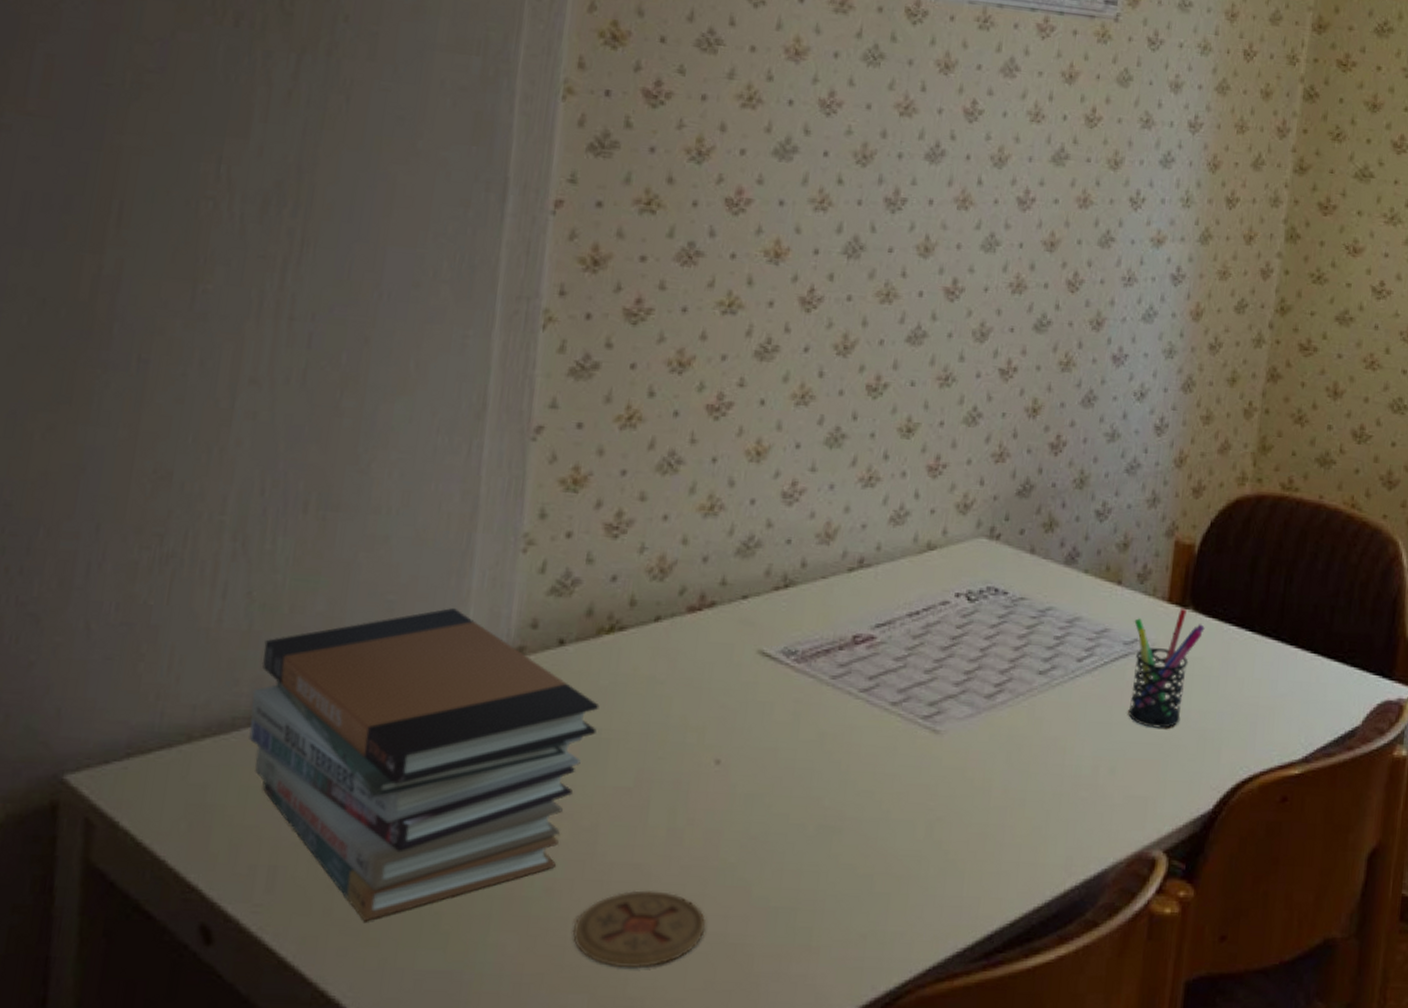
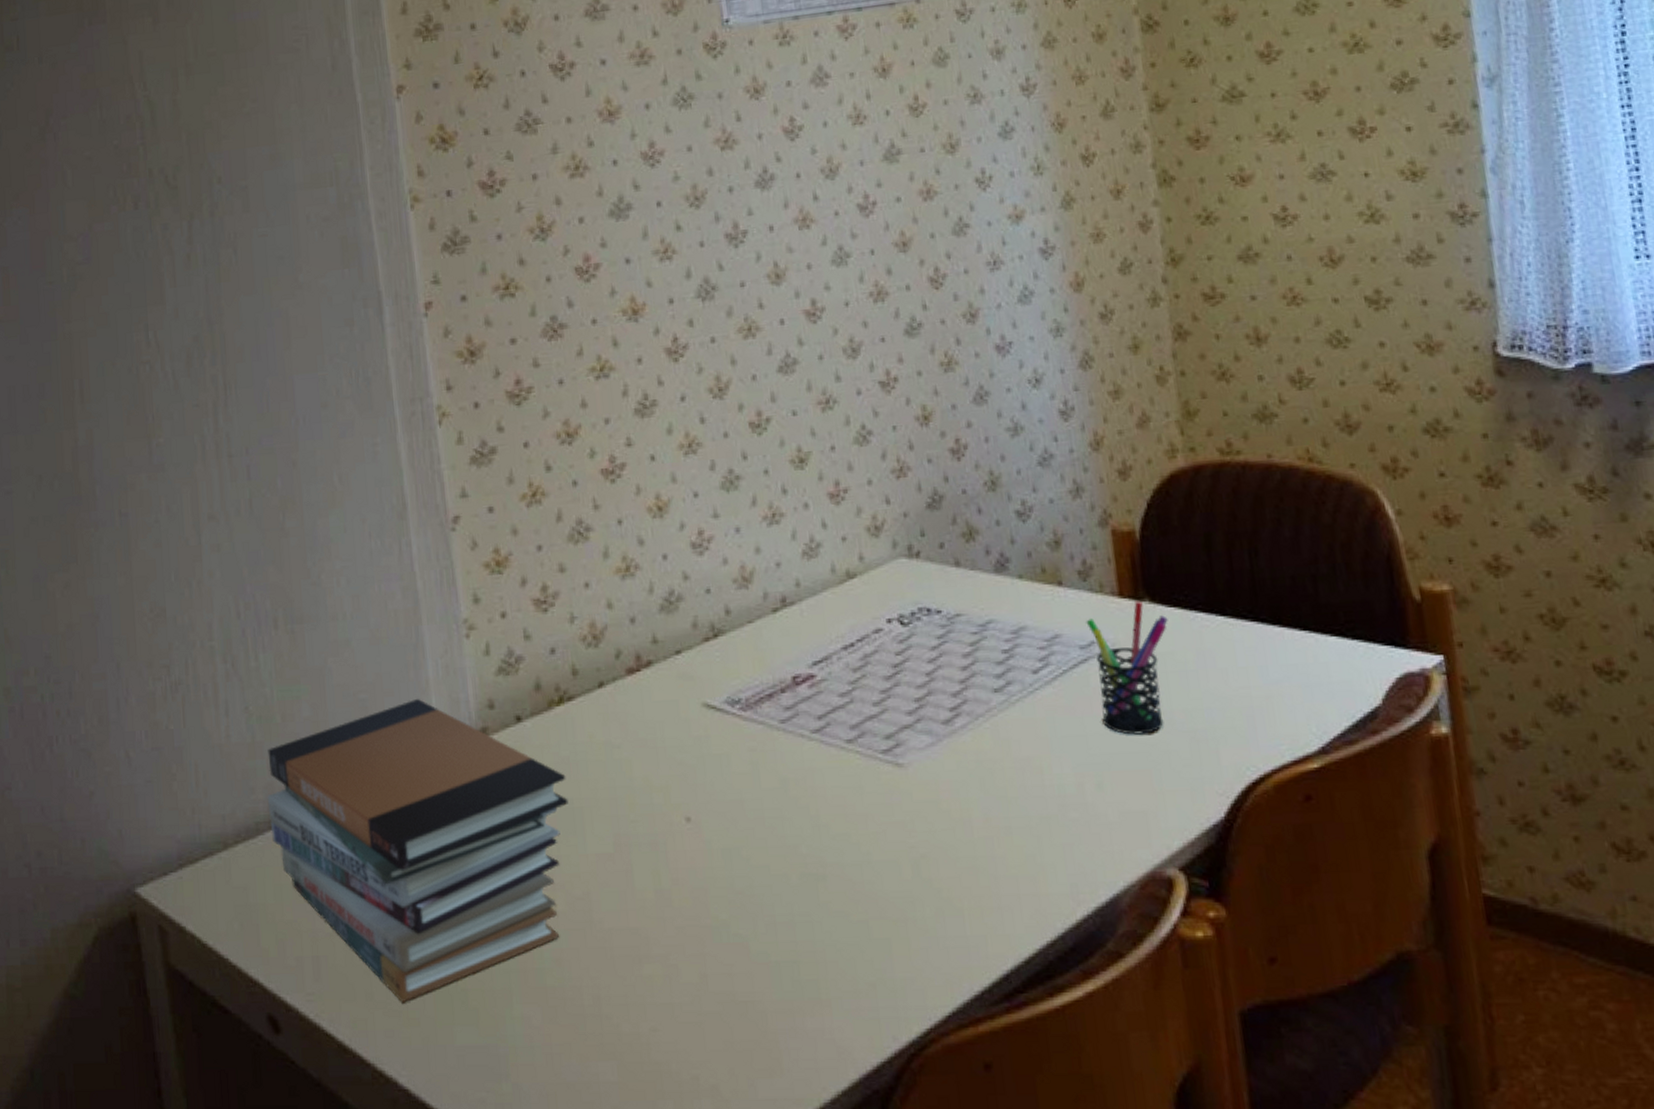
coaster: present [572,890,707,969] -> none [588,953,714,1033]

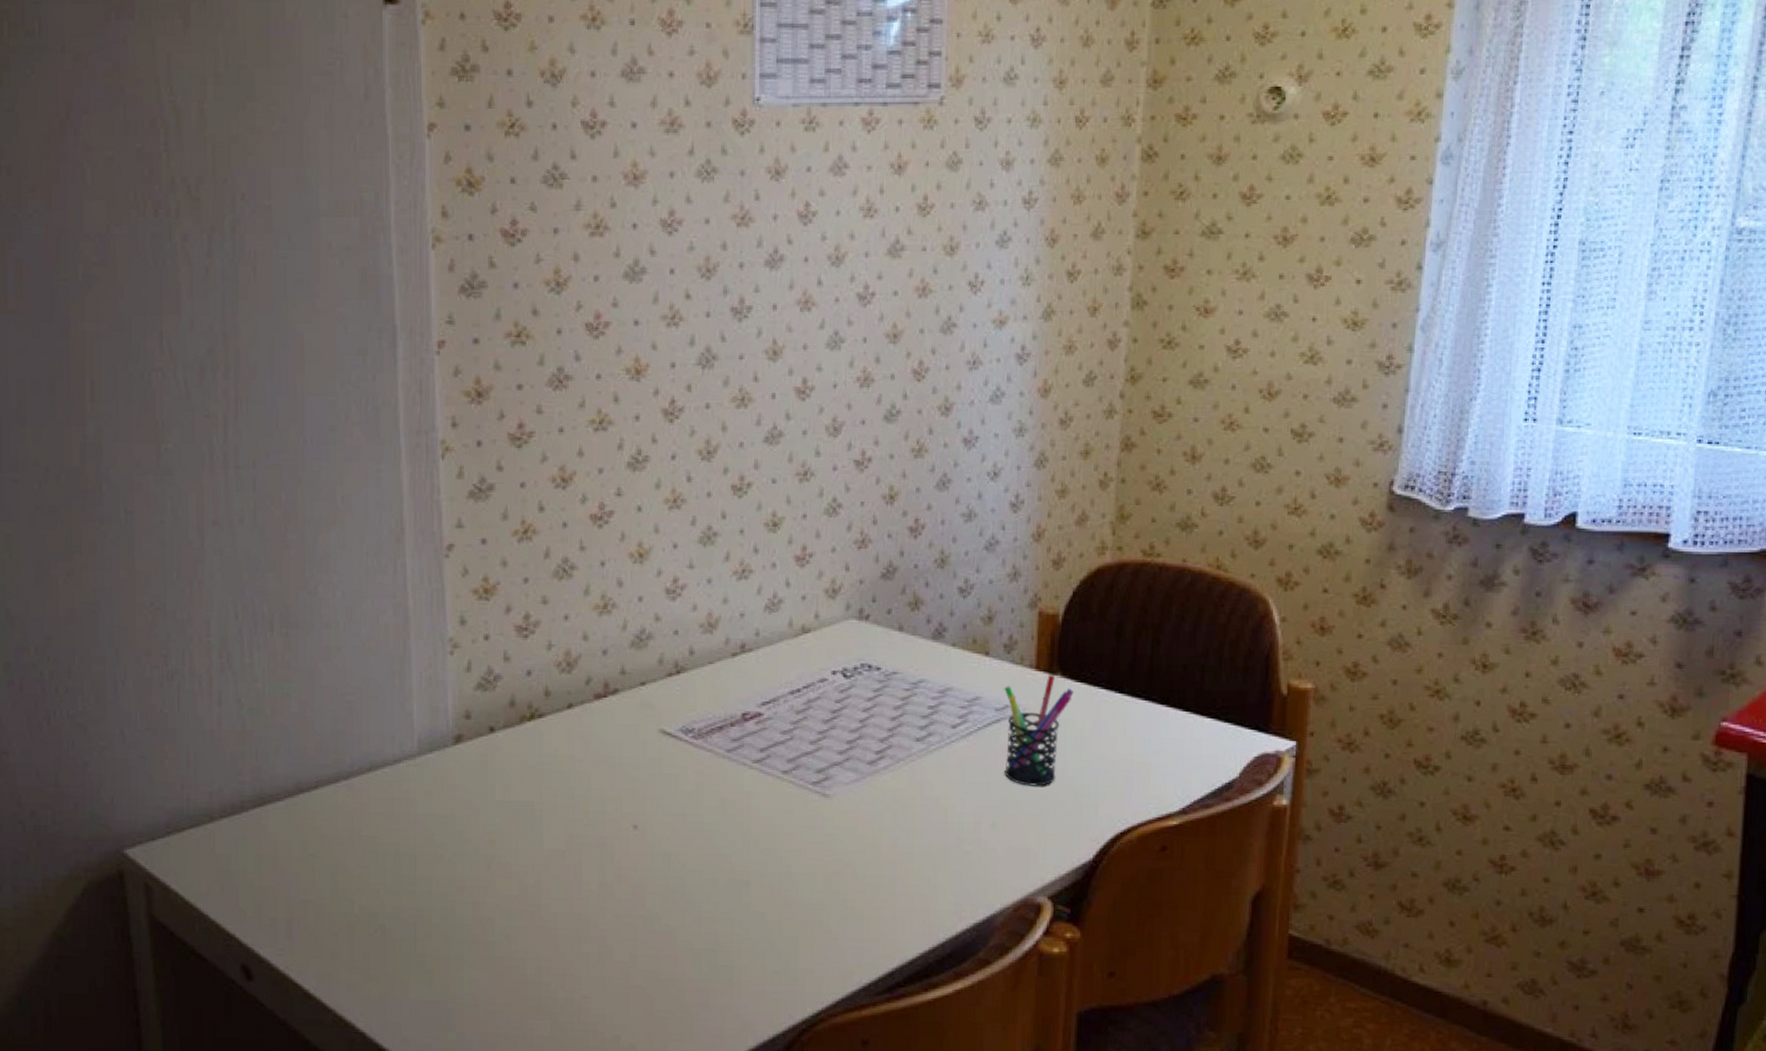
book stack: present [267,698,568,1003] -> none [253,704,530,962]

